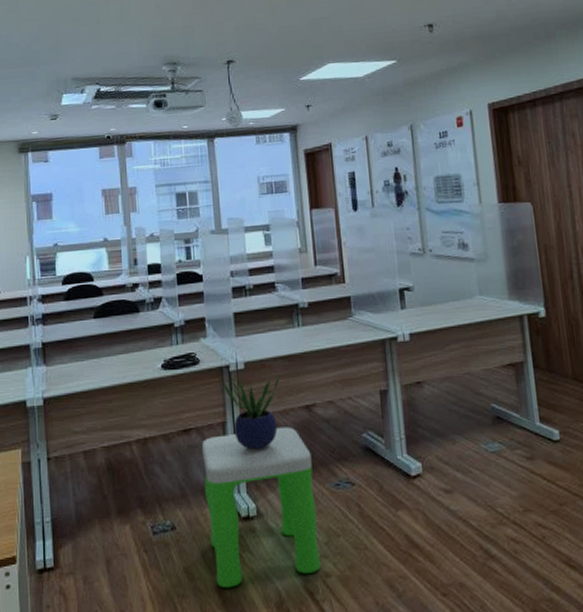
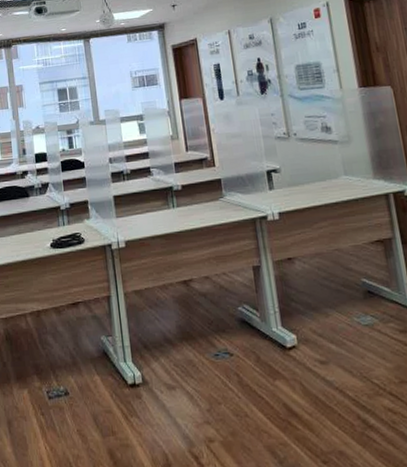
stool: present [202,427,322,588] -> none [90,300,205,450]
potted plant: present [221,376,280,450] -> none [104,253,158,322]

